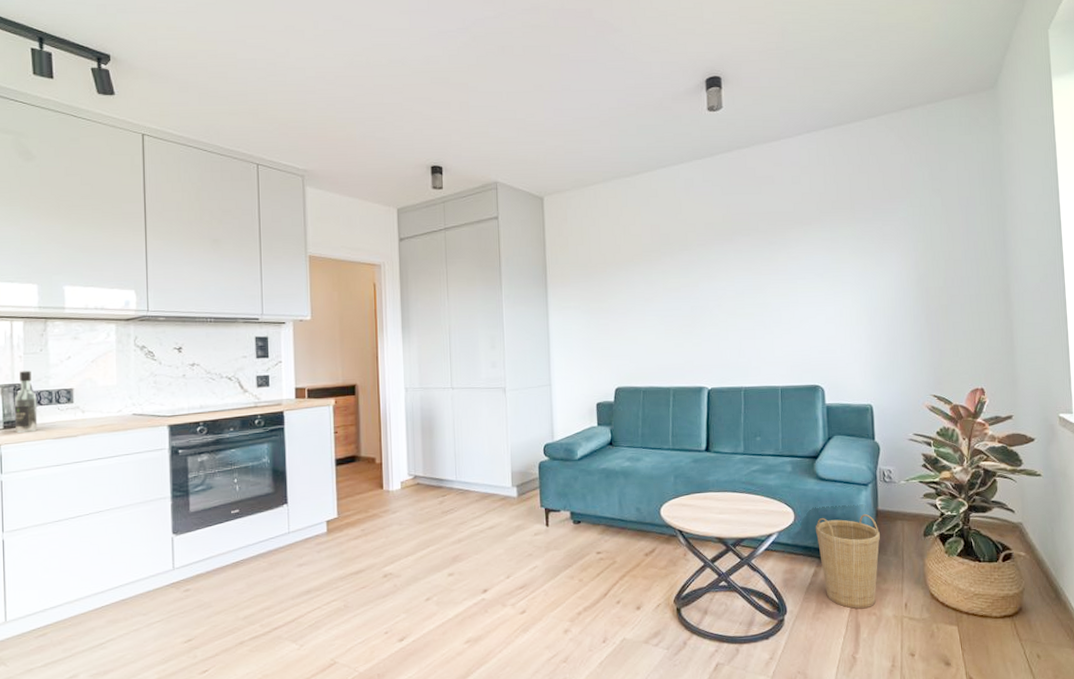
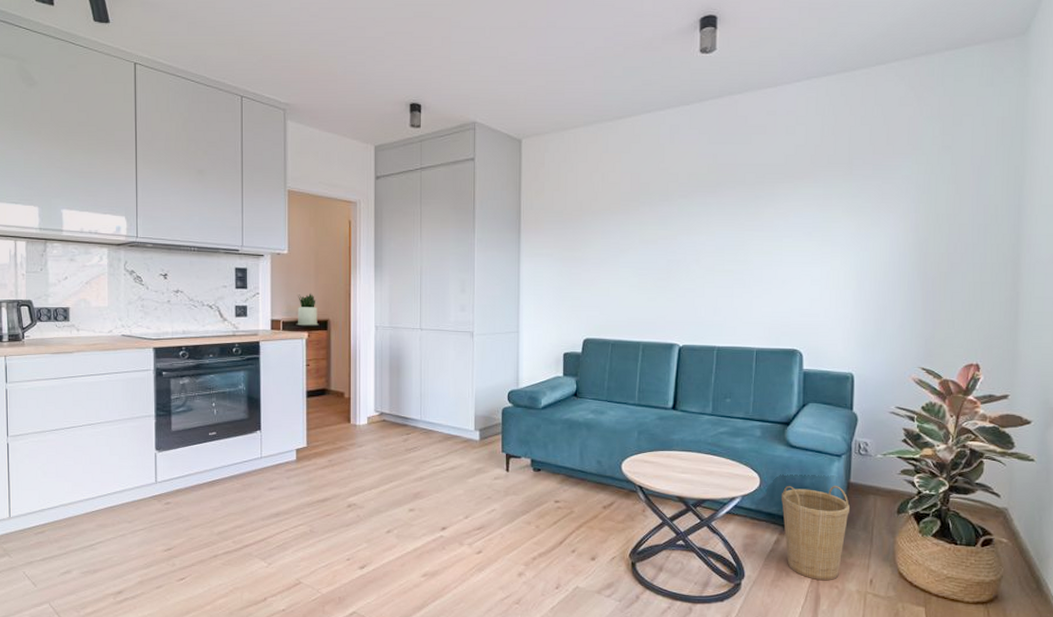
bottle: present [14,371,38,434] -> none [18,288,38,347]
planter: none [321,358,346,393] -> present [296,293,319,327]

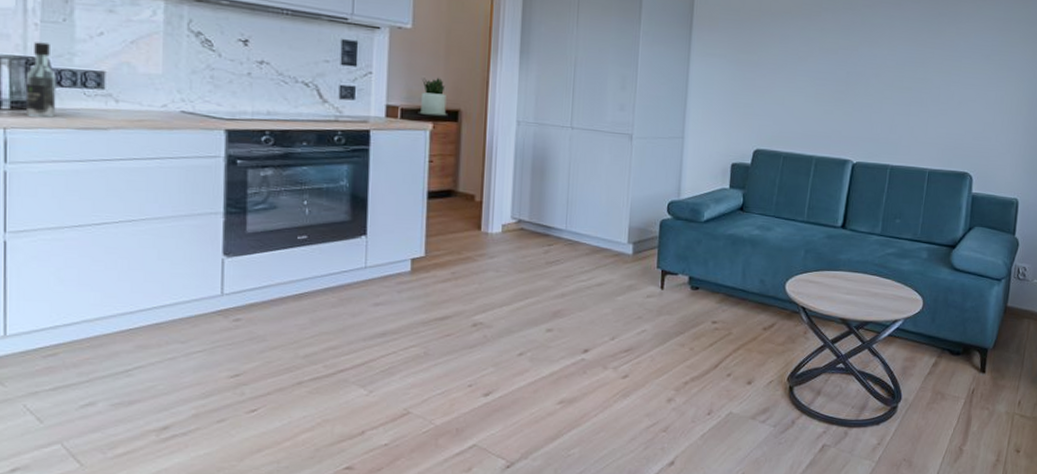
bottle: none [18,288,38,347] -> present [25,42,57,119]
basket: present [781,485,850,581] -> none [941,308,1005,403]

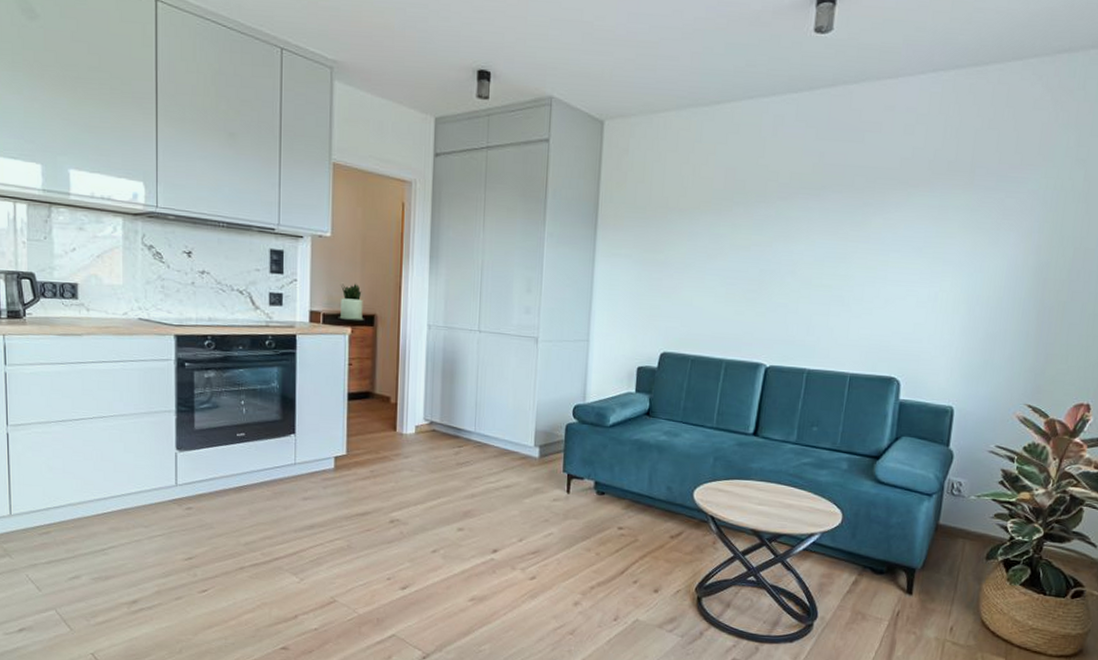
bottle: present [25,42,57,119] -> none [18,258,42,326]

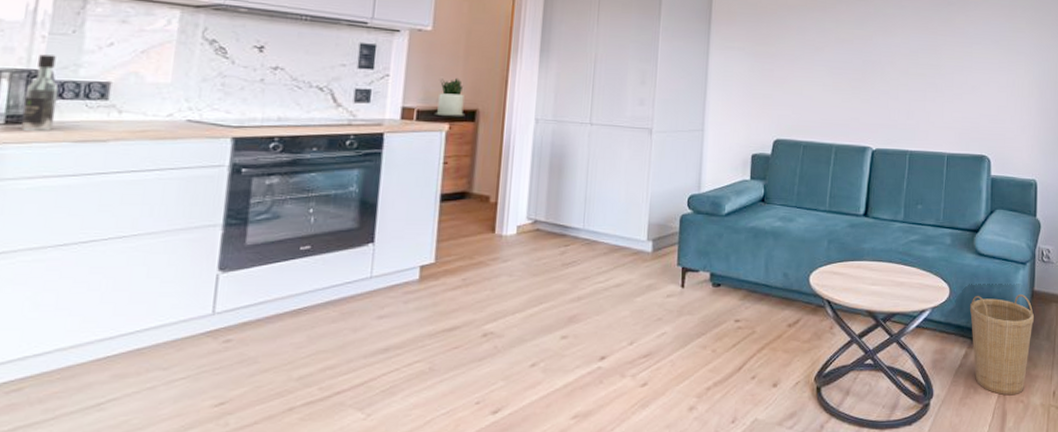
bottle: none [18,258,42,326] -> present [21,54,59,132]
basket: none [863,523,936,626] -> present [969,295,1034,396]

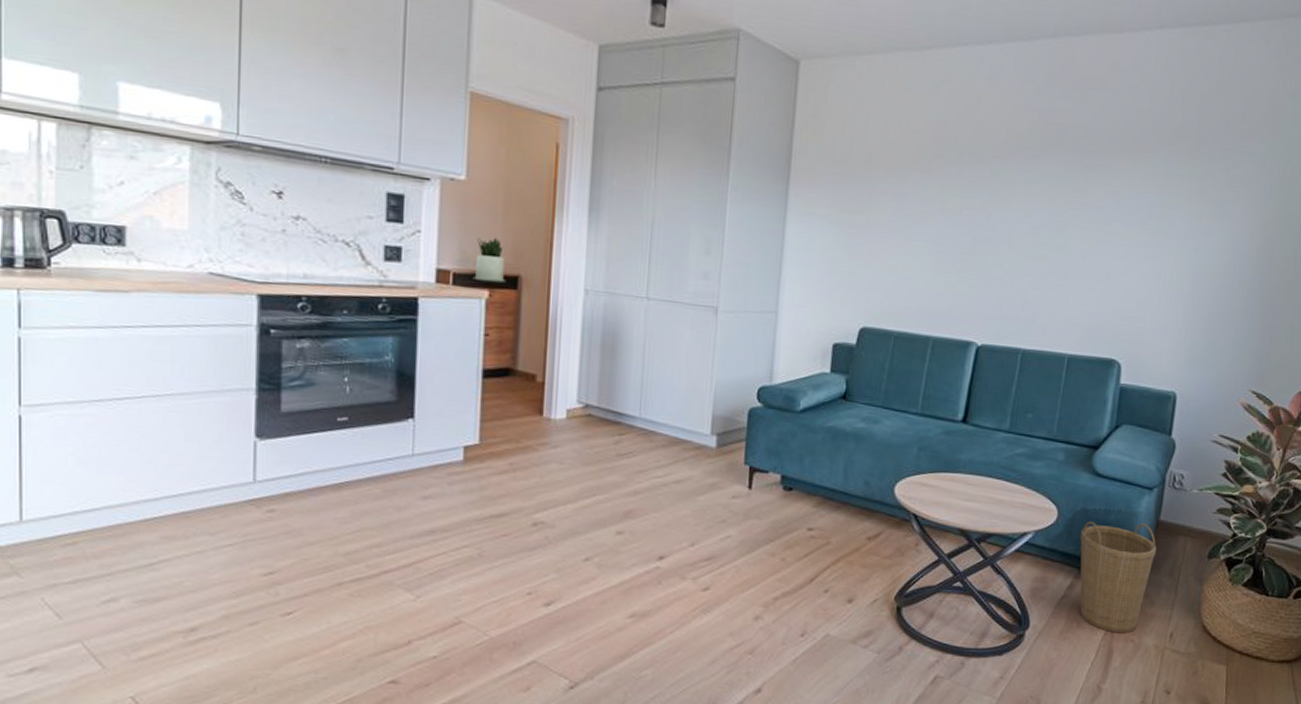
bottle: present [21,54,59,132] -> none [40,192,74,279]

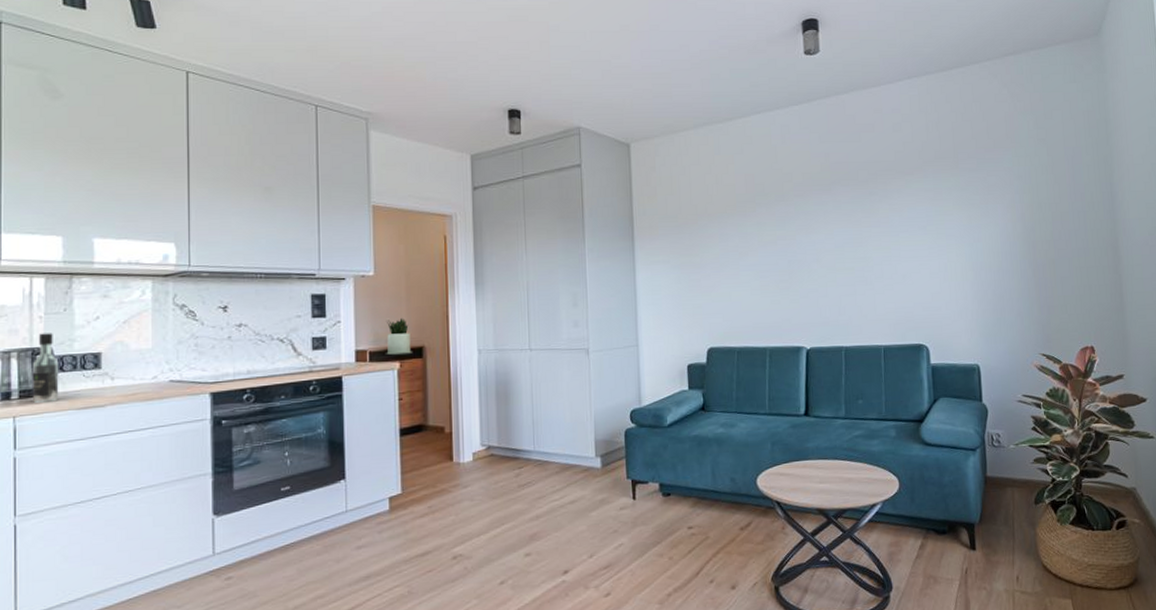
bottle: none [40,192,74,279] -> present [32,333,59,404]
basket: present [1079,520,1157,634] -> none [921,481,989,584]

